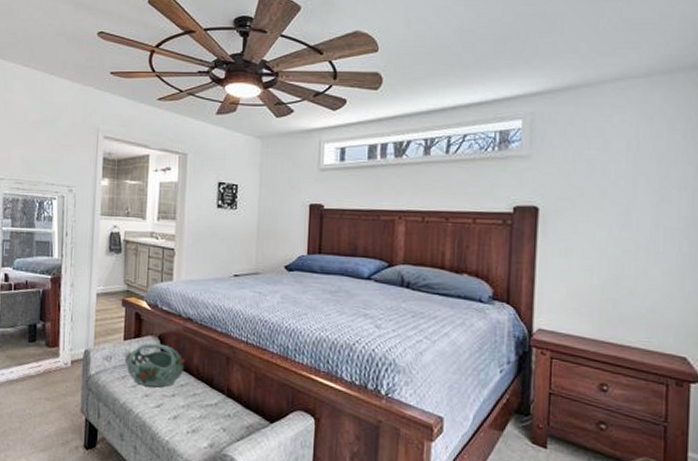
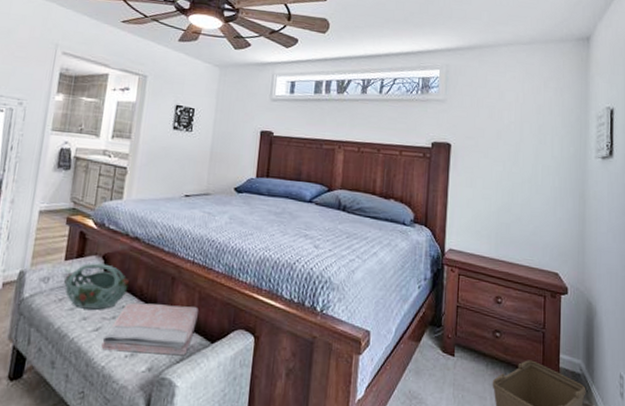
towel: none [164,381,256,435] -> present [101,302,200,356]

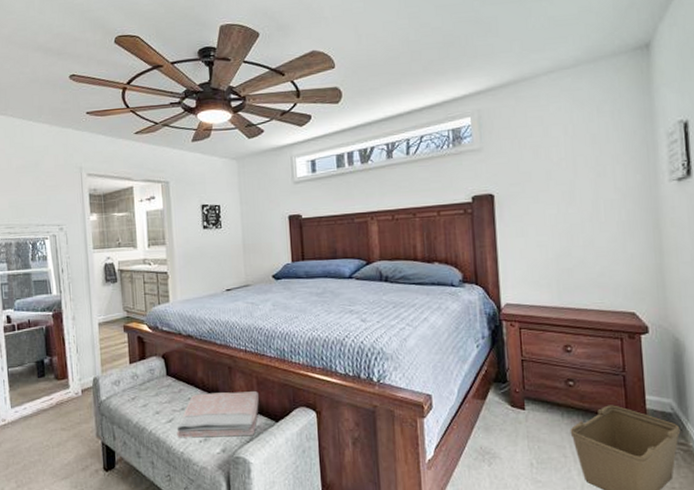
decorative basket: present [64,263,130,310] -> none [133,362,191,404]

